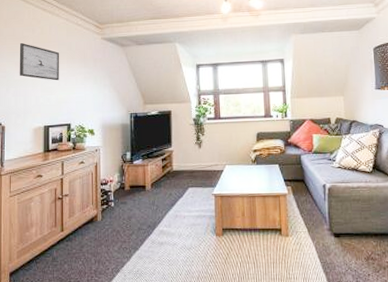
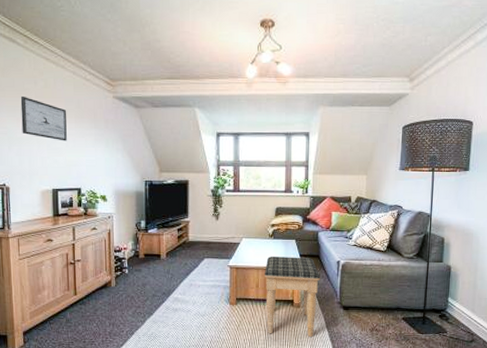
footstool: none [250,182,307,269] -> present [265,255,320,337]

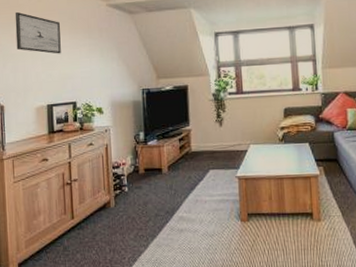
footstool: present [265,255,320,337] -> none [277,162,341,255]

